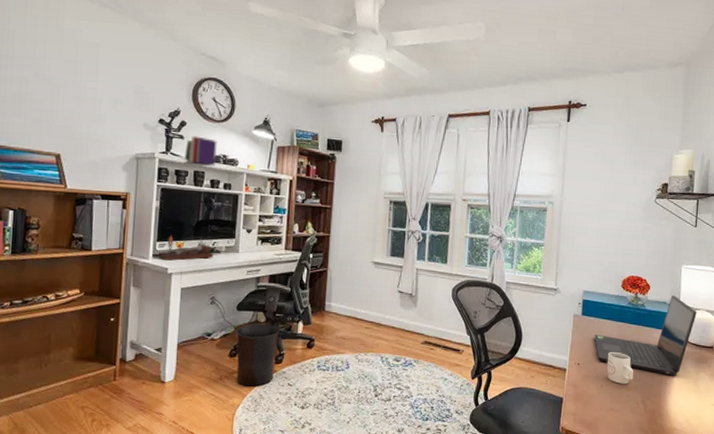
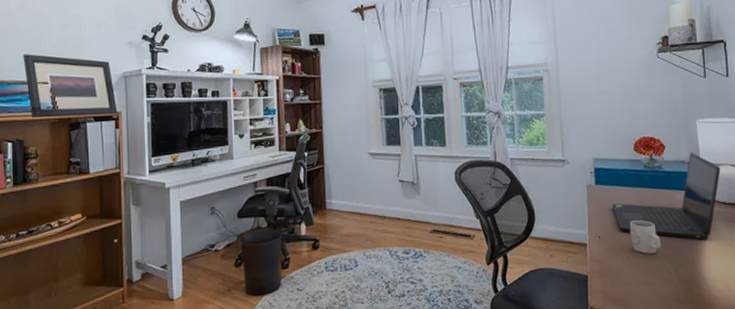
picture frame: none [32,122,126,195] -> present [23,54,118,119]
desk organizer: present [158,235,214,261] -> none [155,148,209,175]
books: present [184,136,217,167] -> none [170,48,202,78]

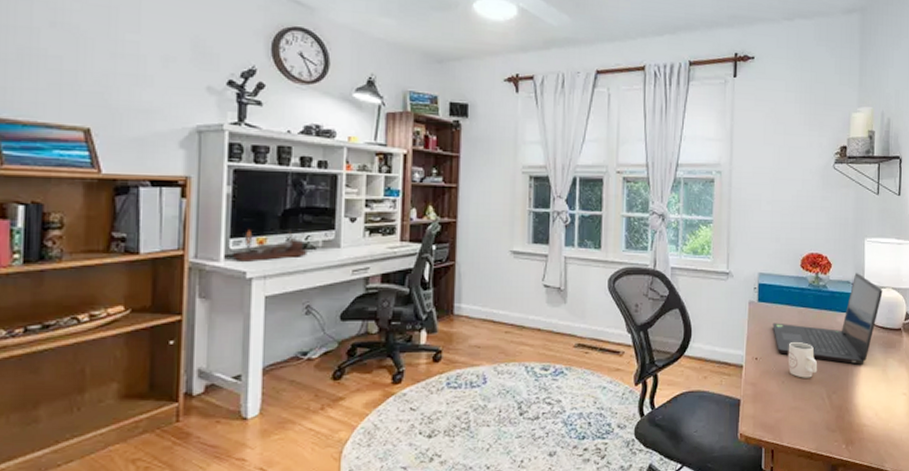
picture frame: present [23,54,118,119] -> none [48,87,186,180]
desk organizer: none [155,148,209,175] -> present [233,230,308,262]
waste bin: present [240,228,284,296] -> none [341,335,398,416]

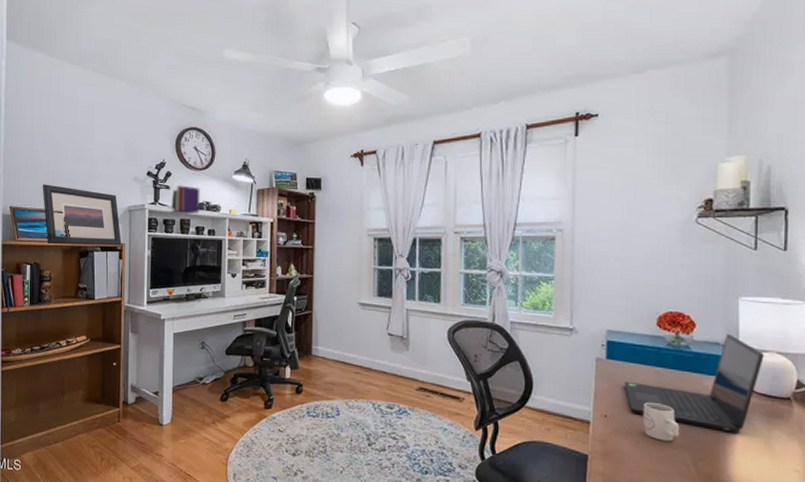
picture frame: none [48,87,186,180] -> present [42,184,122,246]
desk organizer: present [233,230,308,262] -> none [152,283,202,307]
books: none [263,101,307,141] -> present [171,185,200,214]

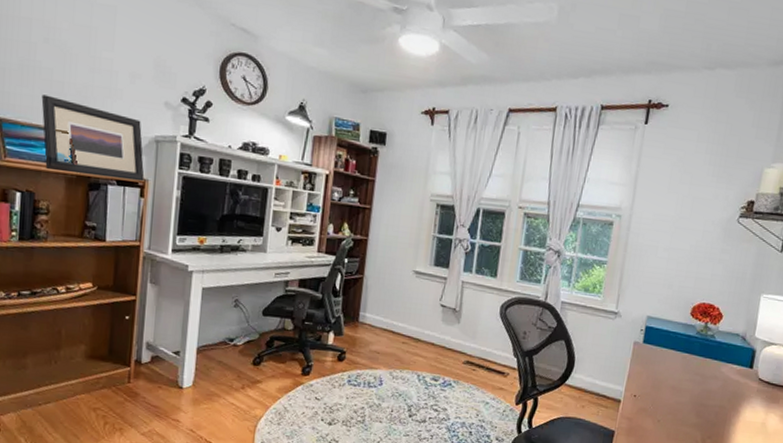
books: present [171,185,200,214] -> none [208,119,246,155]
laptop: present [624,334,764,433] -> none [655,327,773,415]
mug: present [642,401,680,441] -> none [665,384,696,421]

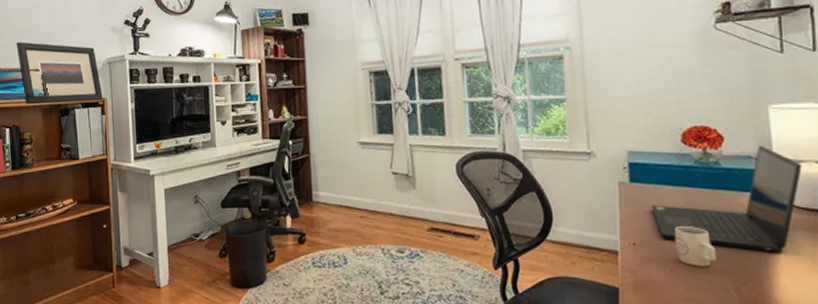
waste bin: none [259,331,309,399] -> present [224,220,268,288]
laptop: none [655,327,773,415] -> present [651,146,802,253]
mug: none [665,384,696,421] -> present [674,225,717,267]

